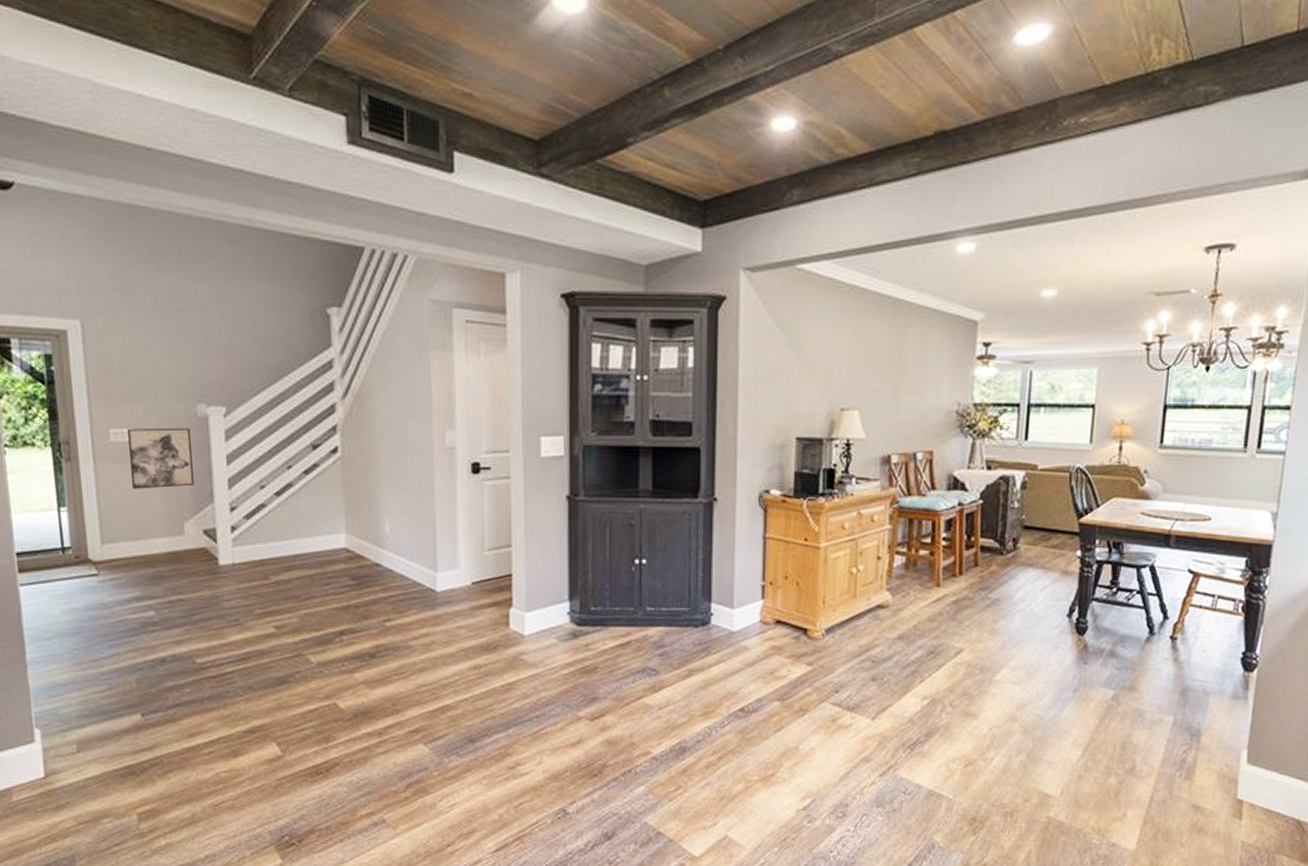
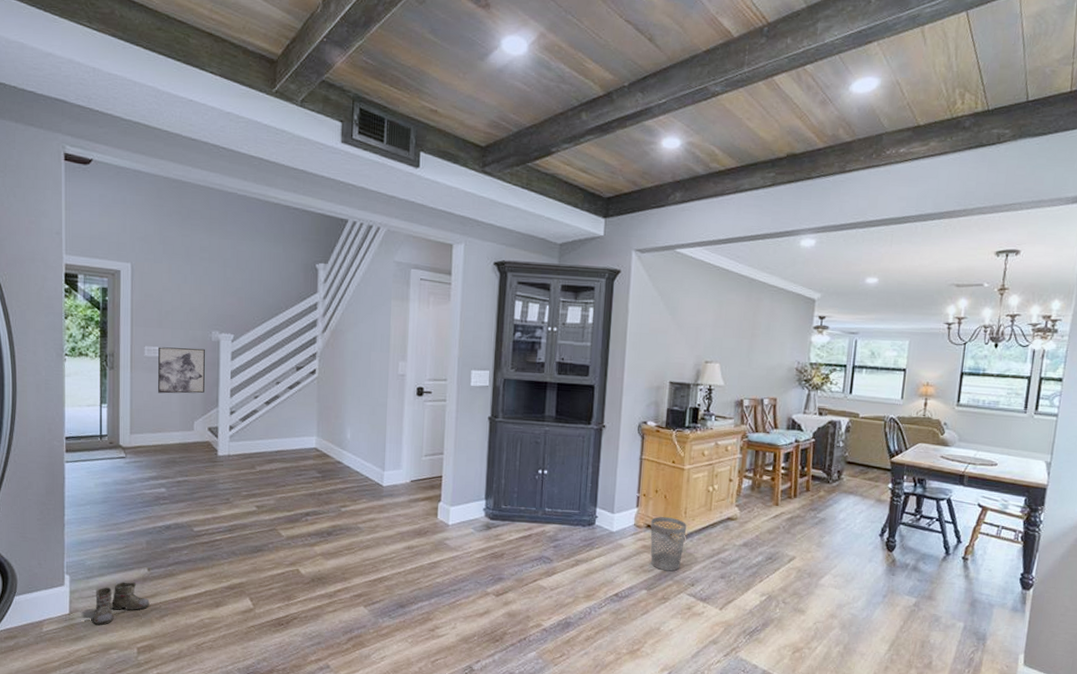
boots: none [65,733,148,788] -> present [84,582,150,625]
wastebasket: none [781,609,827,676] -> present [650,517,687,572]

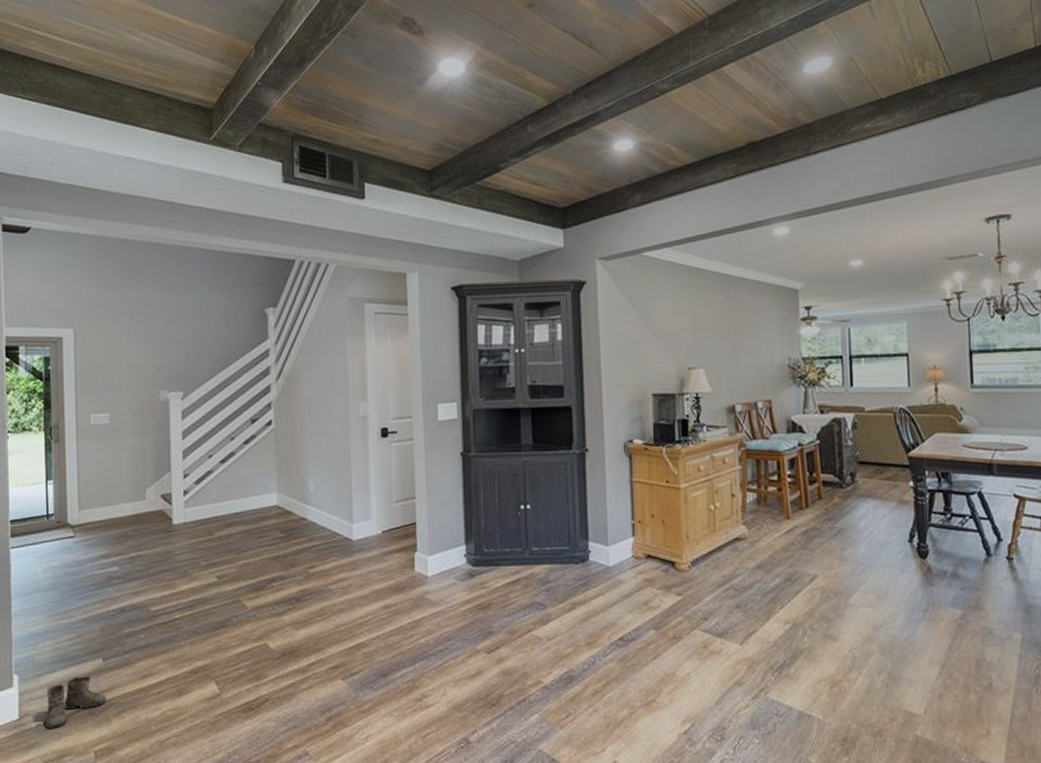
wall art: present [158,347,205,394] -> none [105,410,155,463]
wastebasket: present [650,517,687,572] -> none [651,544,691,606]

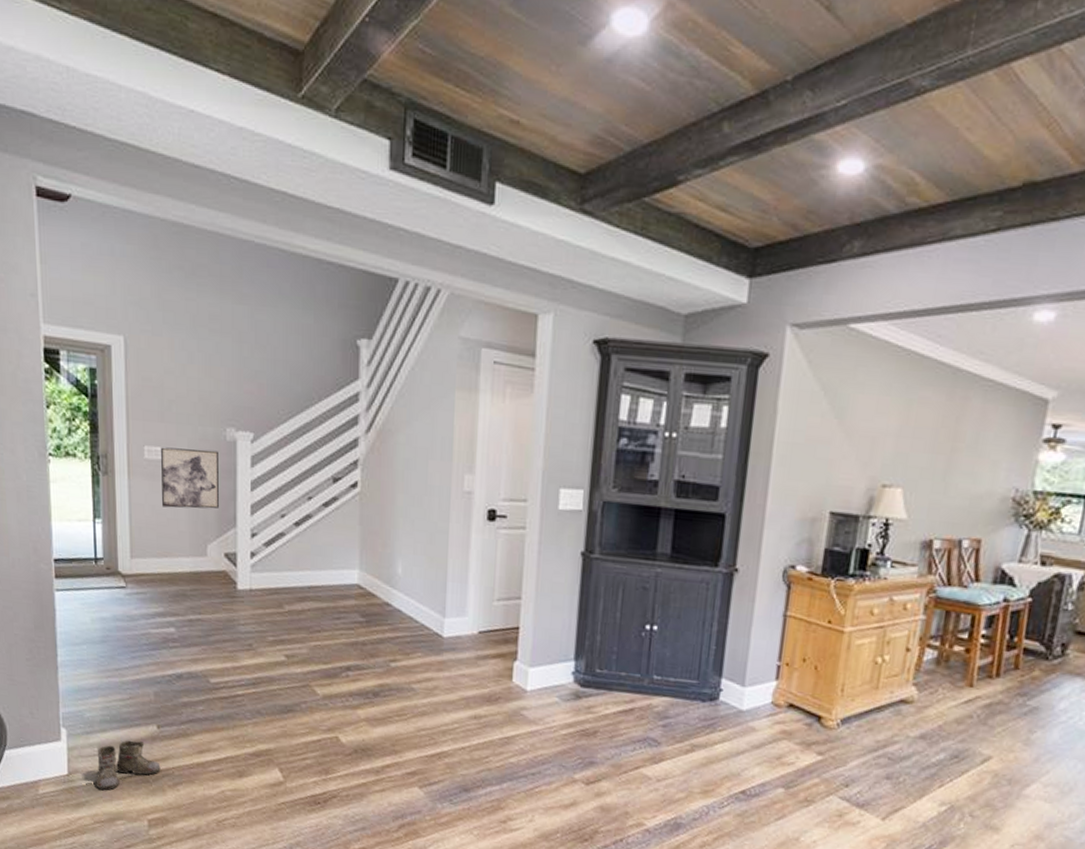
wall art: none [105,410,155,463] -> present [161,447,219,509]

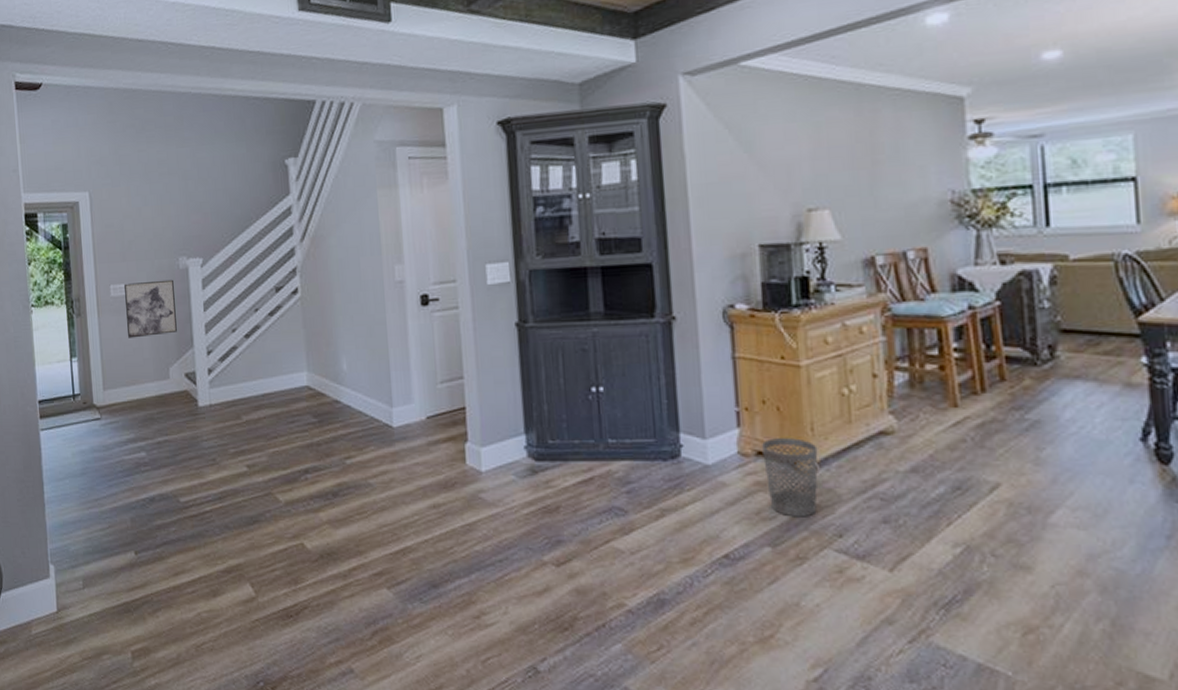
boots: present [86,740,161,790] -> none [73,570,141,624]
wastebasket: none [791,694,844,766] -> present [762,438,818,517]

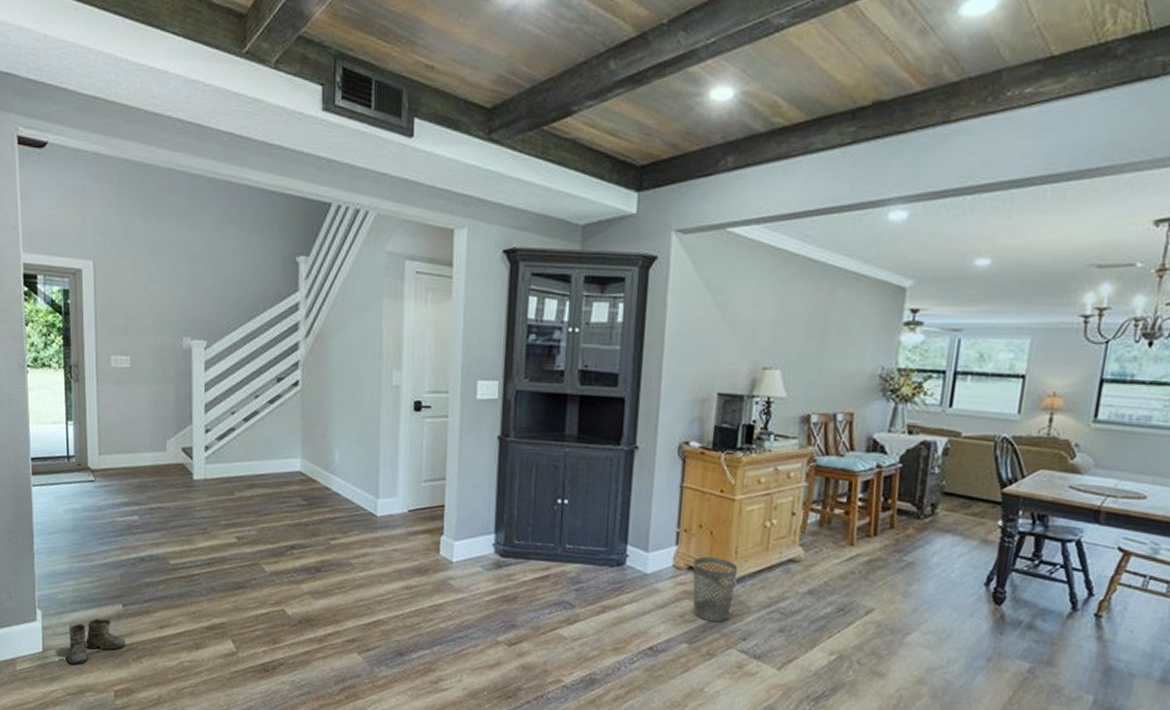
boots: none [73,570,141,624] -> present [59,618,126,665]
wall art: present [124,279,177,338] -> none [126,356,176,410]

